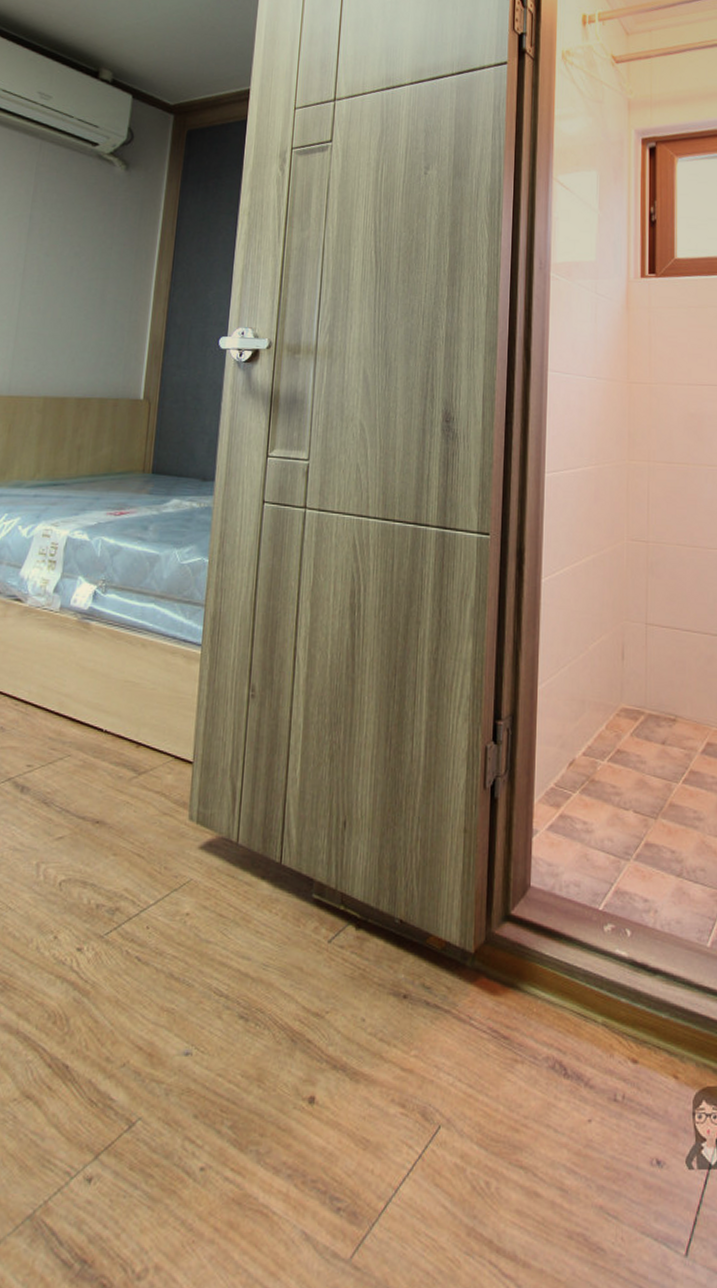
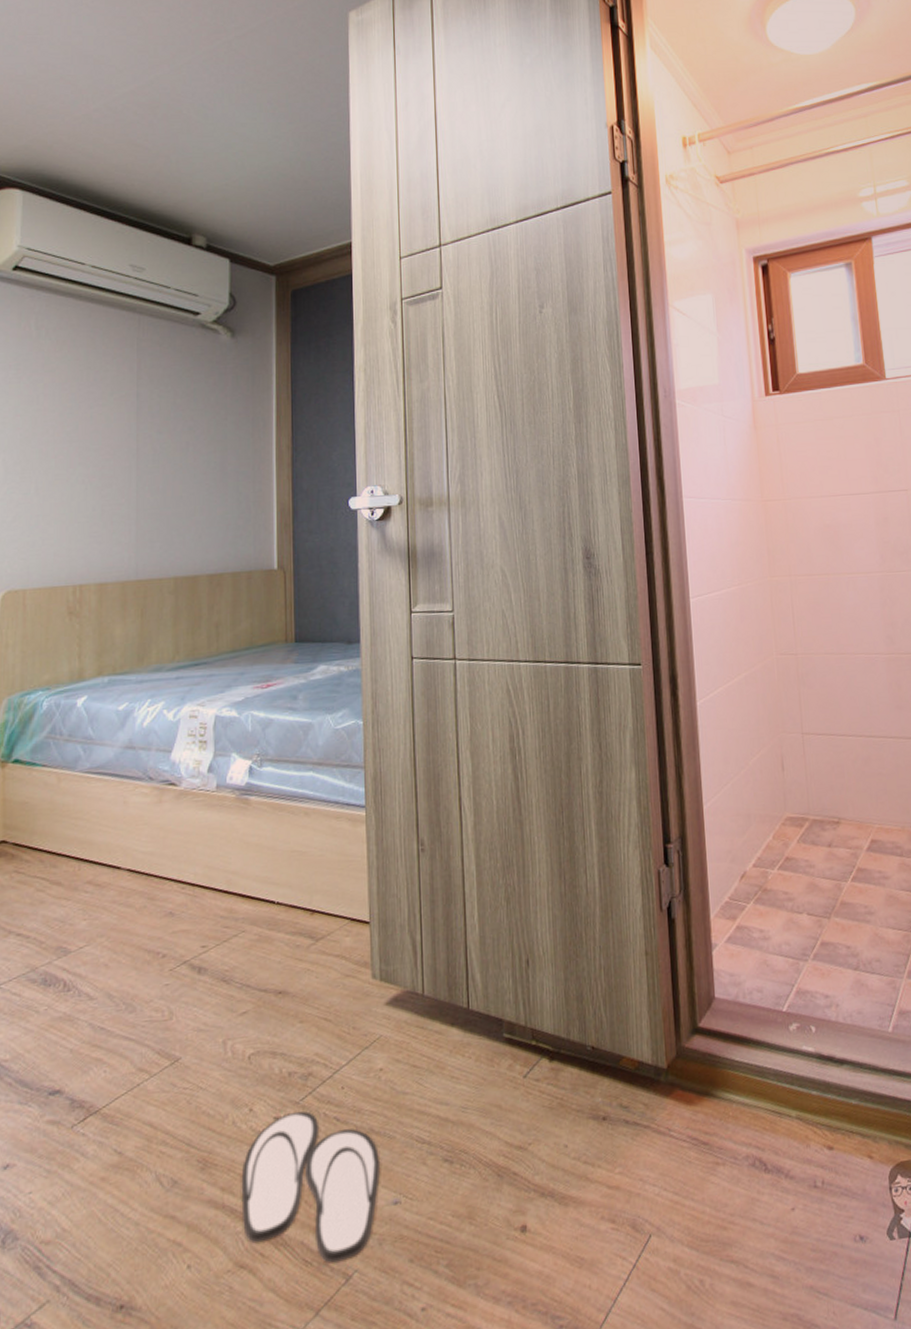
slippers: none [34,945,176,1107] -> present [241,1111,380,1263]

